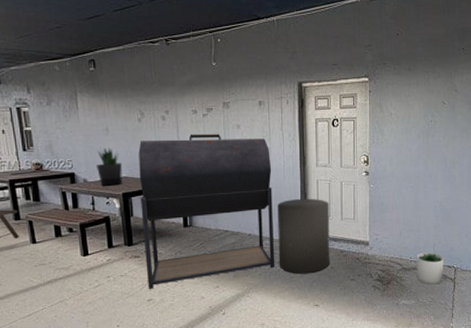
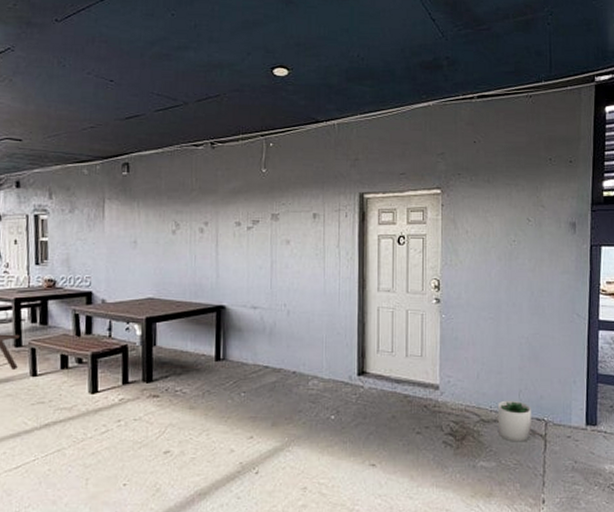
planter: present [95,146,123,186] -> none [117,261,148,308]
barbecue grill: present [138,133,275,289] -> none [166,249,325,438]
trash can: present [277,198,330,274] -> none [328,329,392,424]

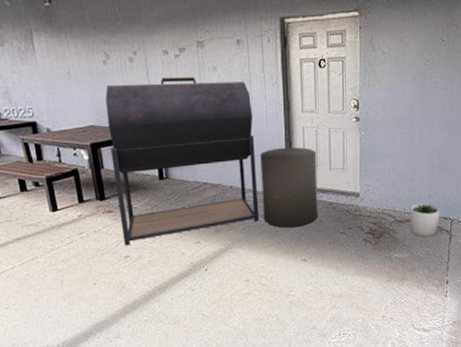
barbecue grill: none [166,249,325,438] -> present [105,76,260,246]
trash can: none [328,329,392,424] -> present [260,147,318,228]

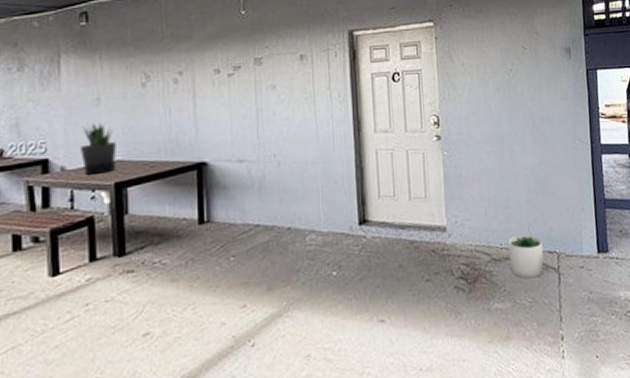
planter: none [59,92,90,136] -> present [79,121,116,175]
barbecue grill: present [105,76,260,246] -> none [140,96,324,318]
trash can: present [260,147,318,228] -> none [325,174,398,279]

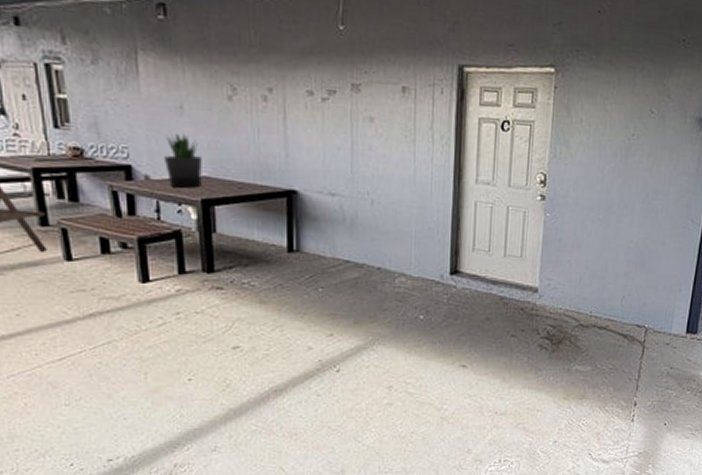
planter: present [508,234,544,279] -> none [596,305,632,348]

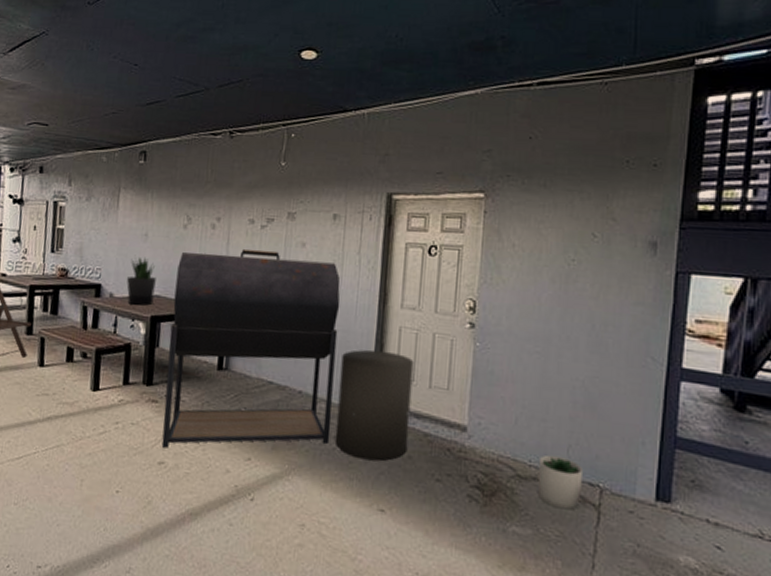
barbecue grill: none [227,123,415,333] -> present [161,248,341,448]
trash can: none [416,224,490,325] -> present [334,349,414,461]
planter: none [596,305,632,348] -> present [537,454,582,510]

